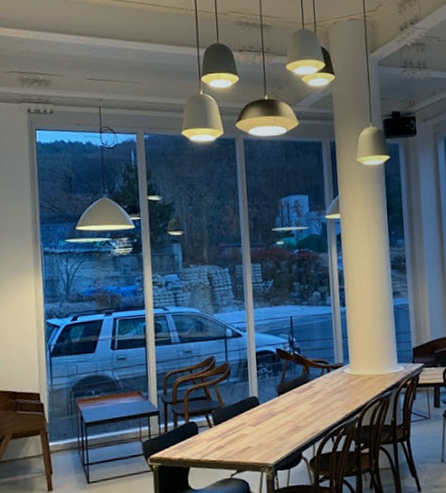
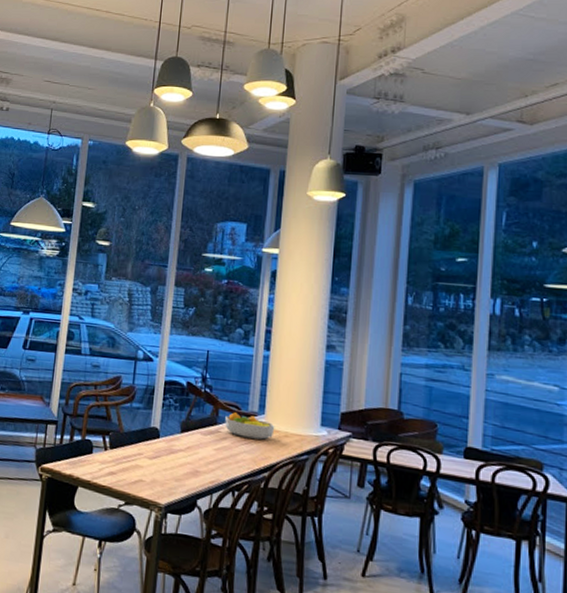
fruit bowl: none [316,367,360,388] -> present [225,412,275,440]

